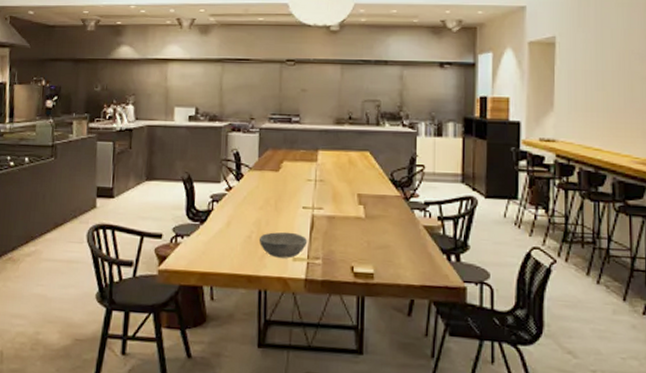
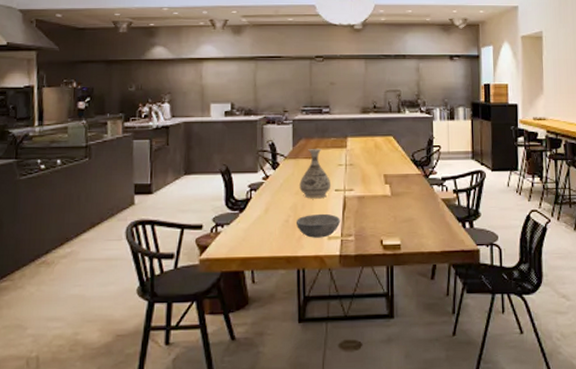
vase: none [264,161,299,215] -> present [299,149,331,198]

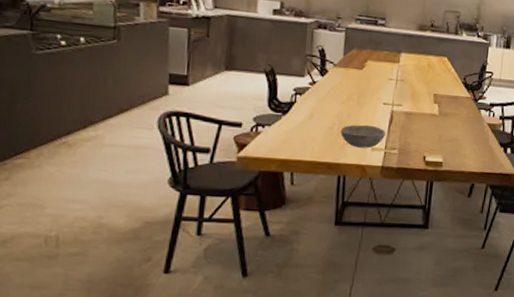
vase: present [299,149,331,198] -> none [347,59,380,110]

